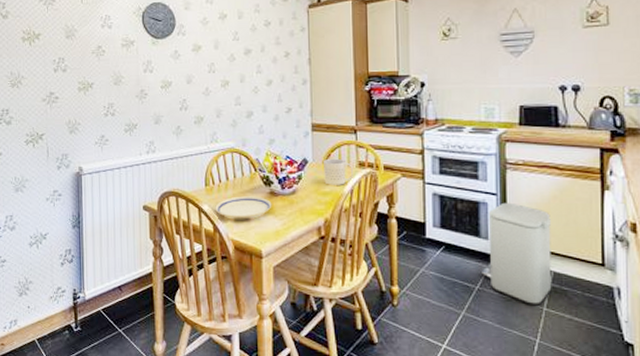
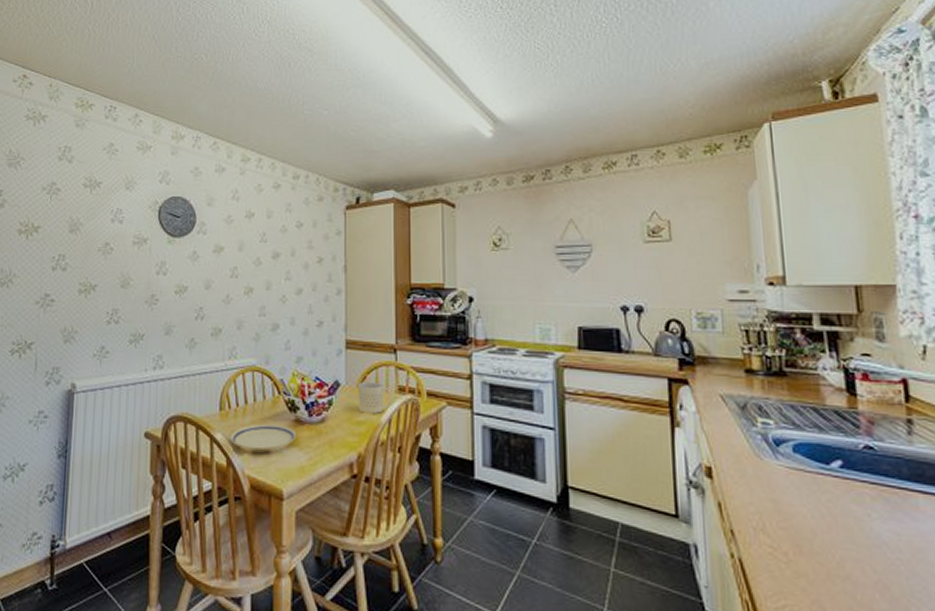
pedal bin: present [480,202,552,306] -> none [537,438,620,565]

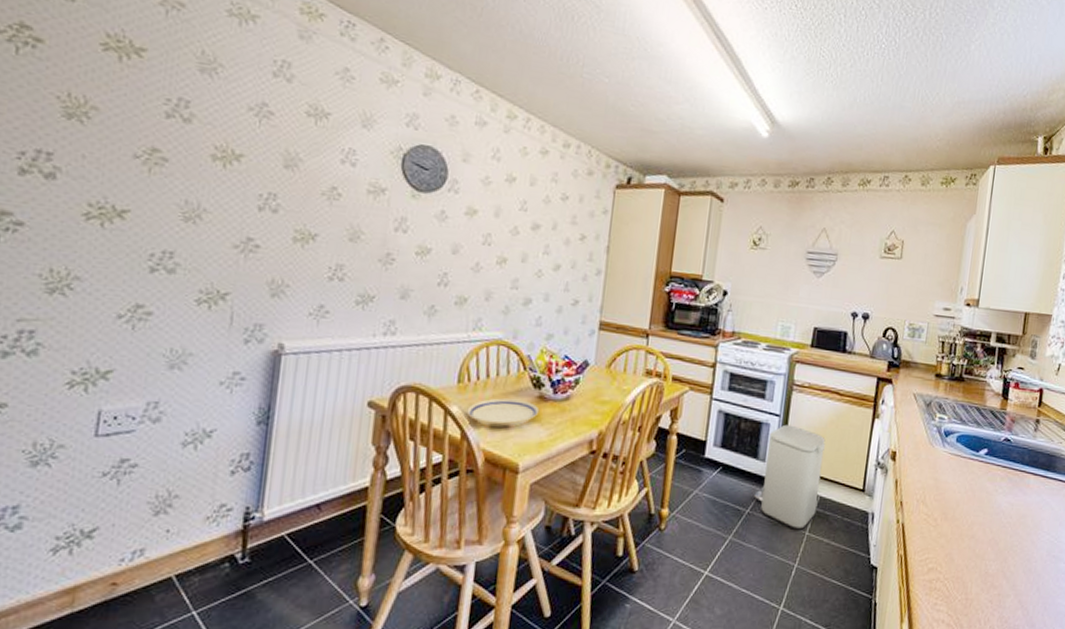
mug: present [358,381,391,414] -> none [604,363,639,395]
pedal bin: none [537,438,620,565] -> present [752,424,826,530]

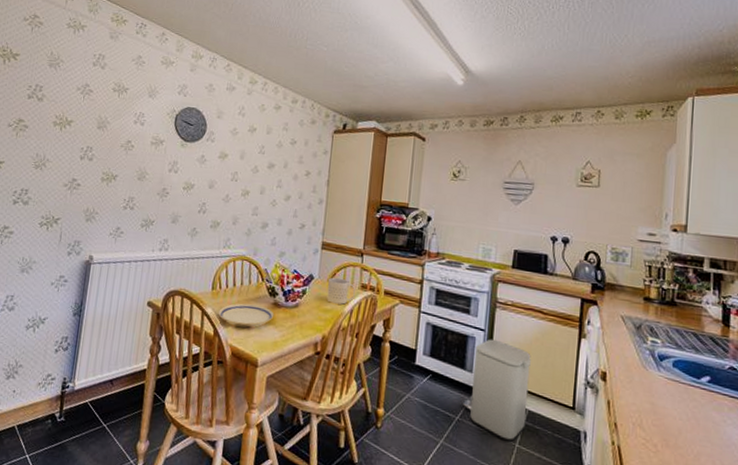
mug: none [604,363,639,395] -> present [327,277,355,305]

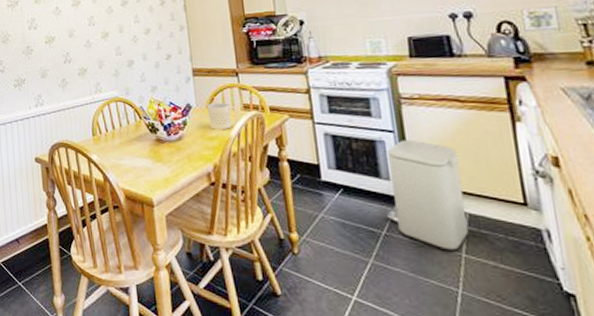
plate: present [218,303,274,328] -> none [103,144,160,169]

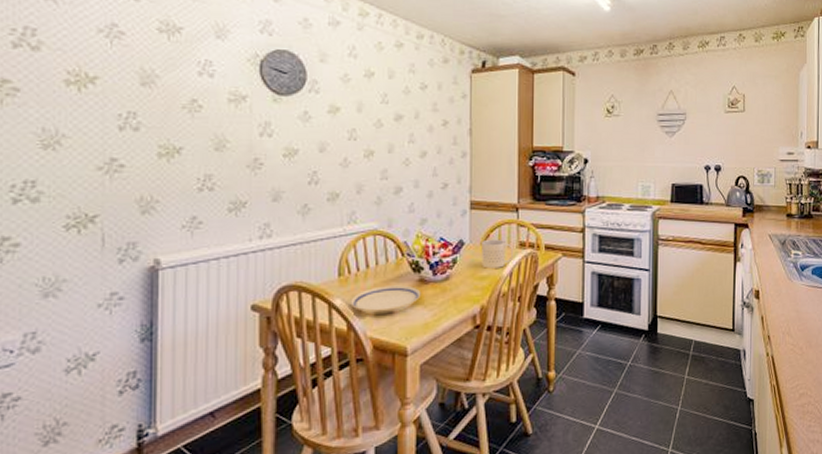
plate: none [103,144,160,169] -> present [350,285,421,315]
pedal bin: present [385,139,469,252] -> none [632,277,694,375]

